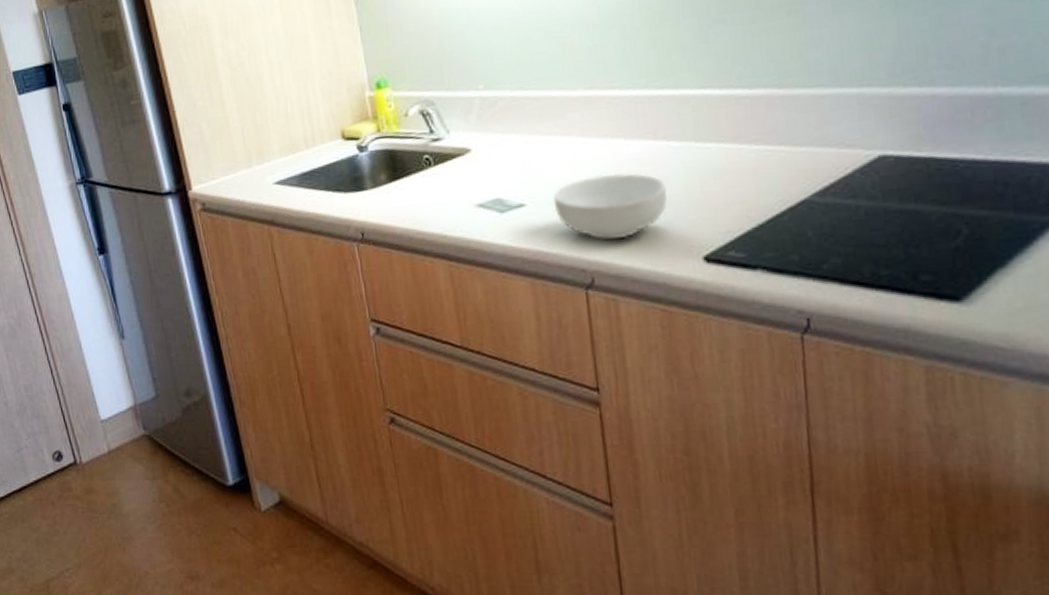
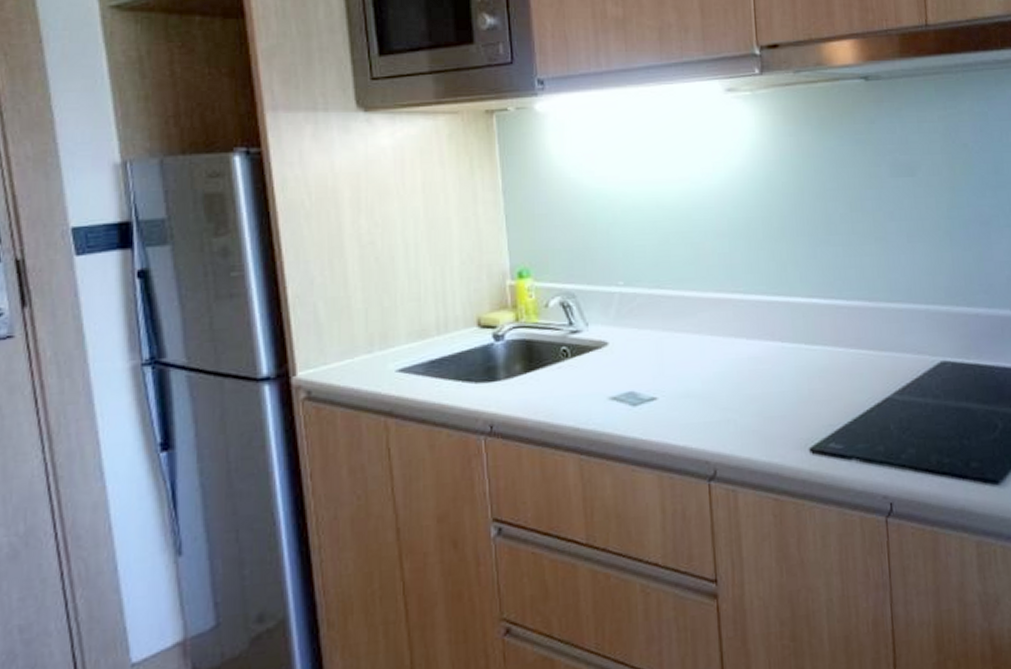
cereal bowl: present [553,173,667,240] -> none [682,370,781,433]

